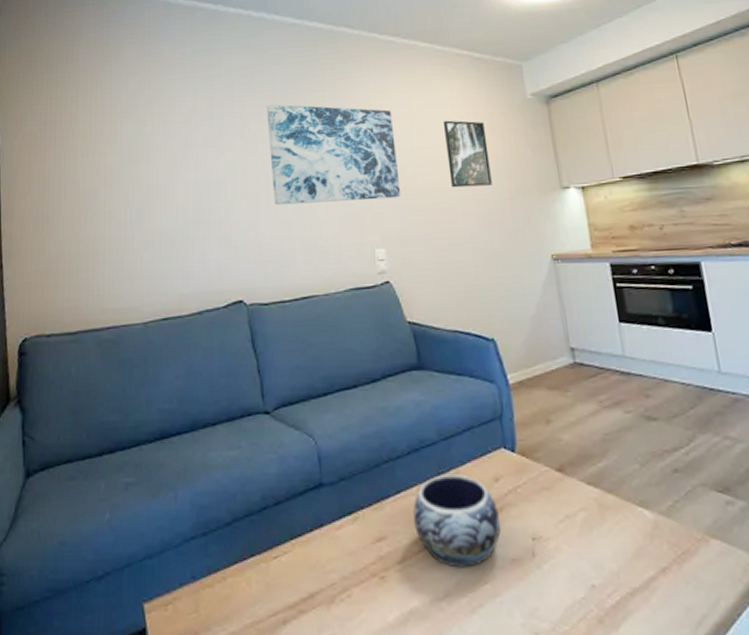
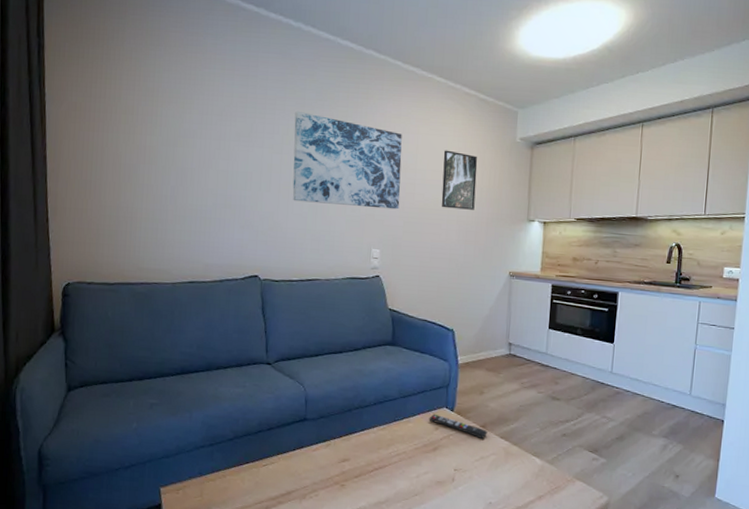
decorative bowl: present [413,474,501,568] -> none [371,421,435,484]
remote control: none [483,458,568,489] -> present [429,413,488,440]

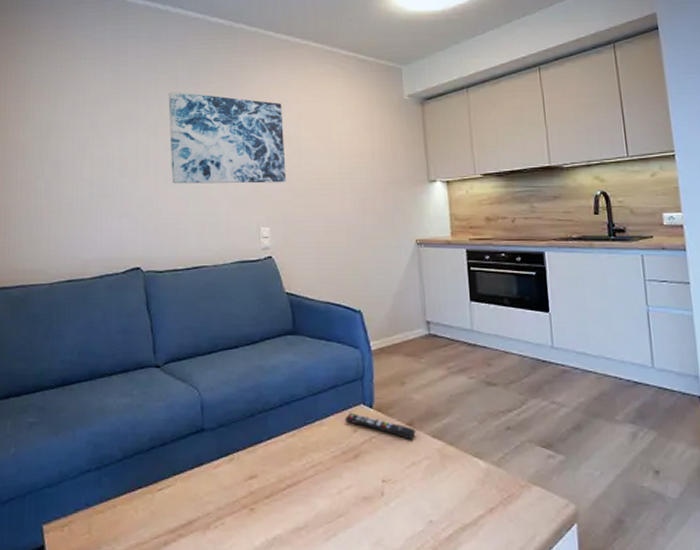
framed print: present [441,150,478,210] -> none [327,115,368,176]

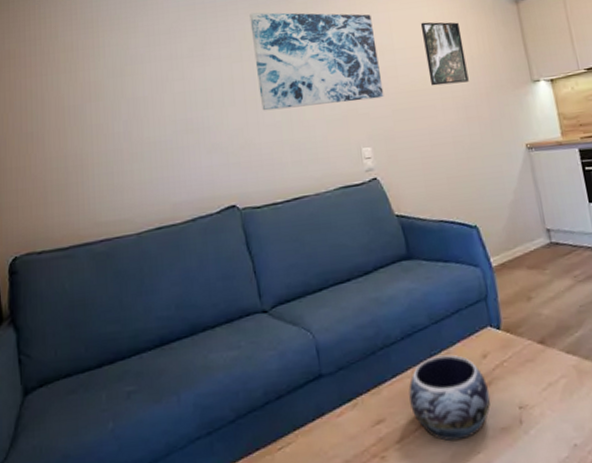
decorative bowl: none [282,425,357,504] -> present [408,354,491,441]
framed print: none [327,115,368,176] -> present [420,22,469,86]
remote control: present [345,412,416,441] -> none [472,336,549,360]

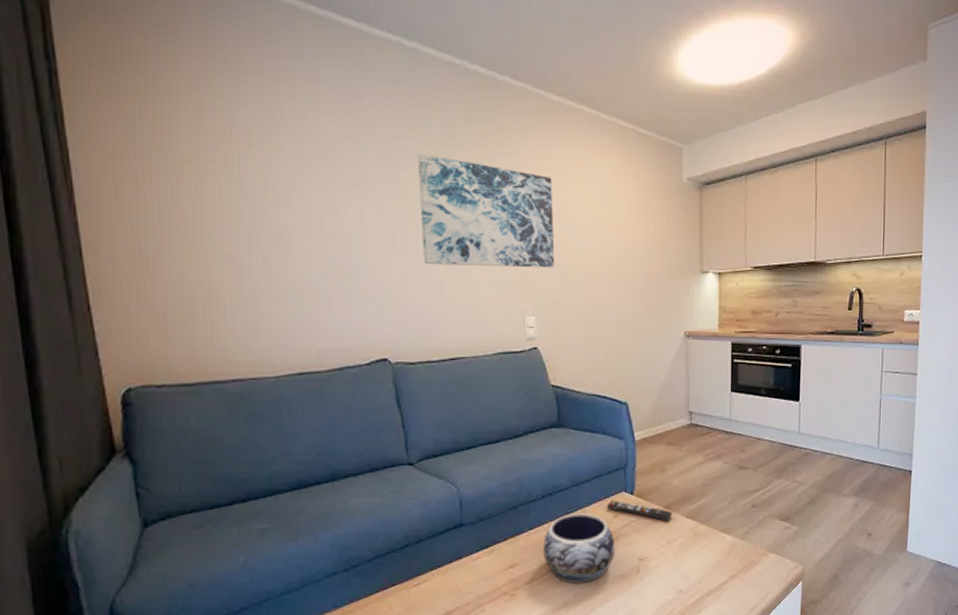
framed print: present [420,22,469,86] -> none [601,195,642,264]
remote control: none [472,336,549,360] -> present [606,500,672,522]

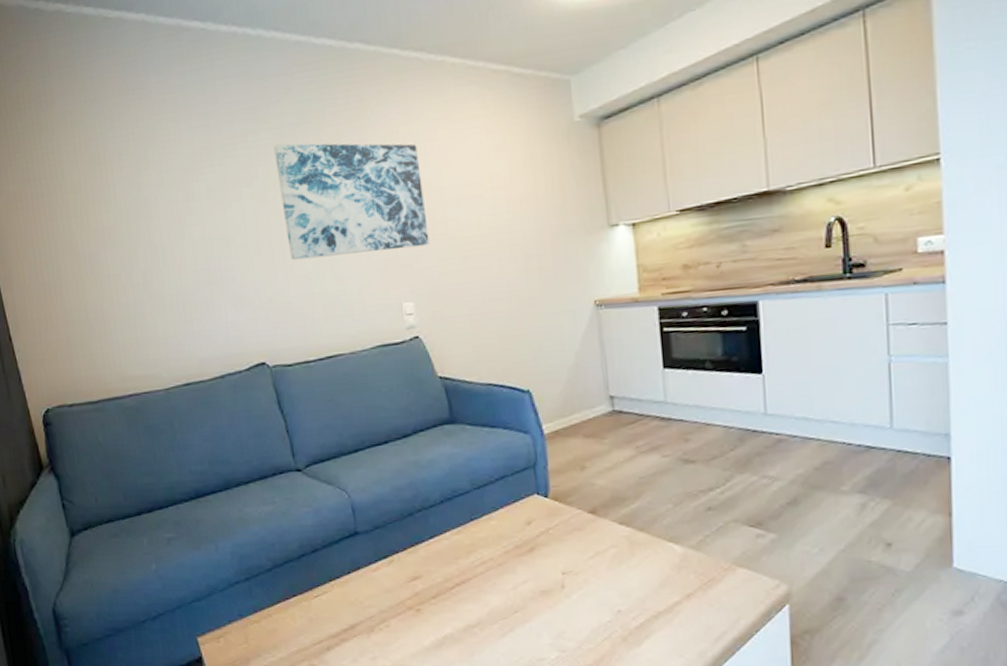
decorative bowl: present [543,513,616,584] -> none [446,519,533,600]
remote control: present [606,500,672,522] -> none [516,504,600,529]

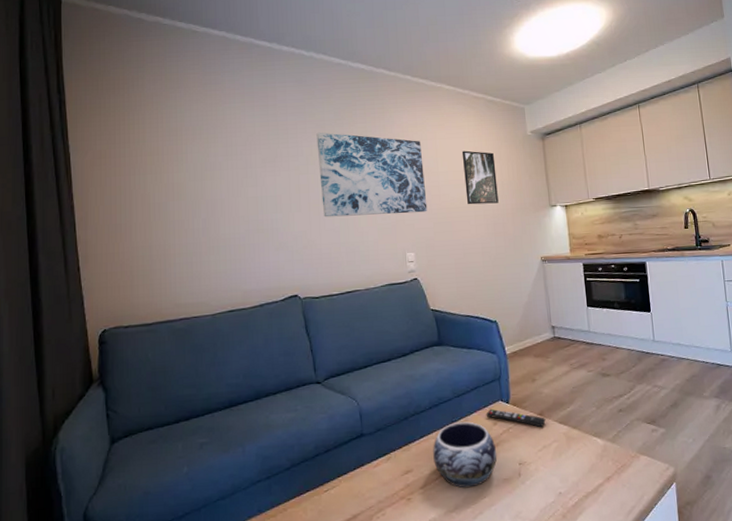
decorative bowl: none [446,519,533,600] -> present [433,421,497,488]
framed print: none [476,152,531,232] -> present [461,150,499,205]
remote control: none [516,504,600,529] -> present [486,408,546,428]

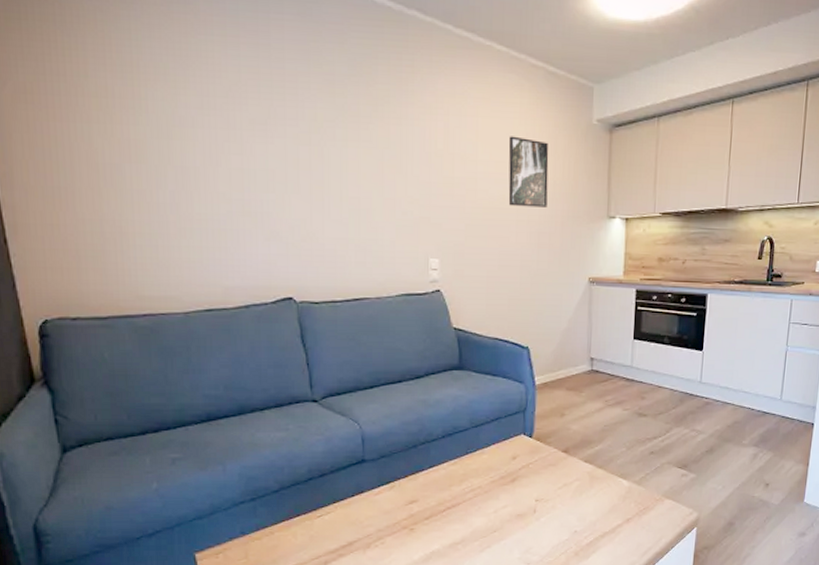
wall art: present [316,132,428,218] -> none [323,90,460,210]
decorative bowl: present [433,421,497,488] -> none [442,454,513,522]
remote control: present [486,408,546,428] -> none [505,442,570,465]

